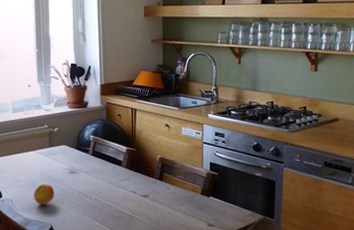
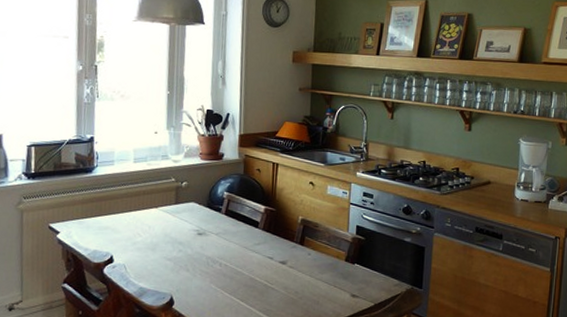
fruit: present [33,184,55,205] -> none [152,247,178,272]

